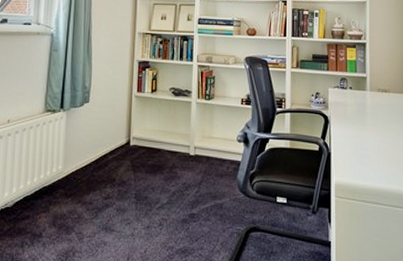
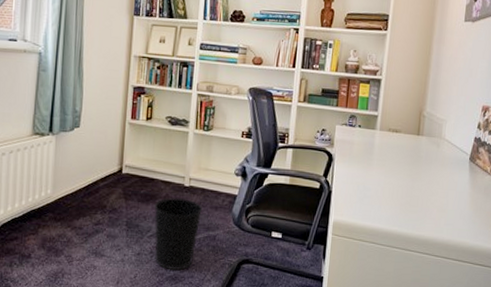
wastebasket: none [161,167,209,242] -> present [154,197,203,270]

